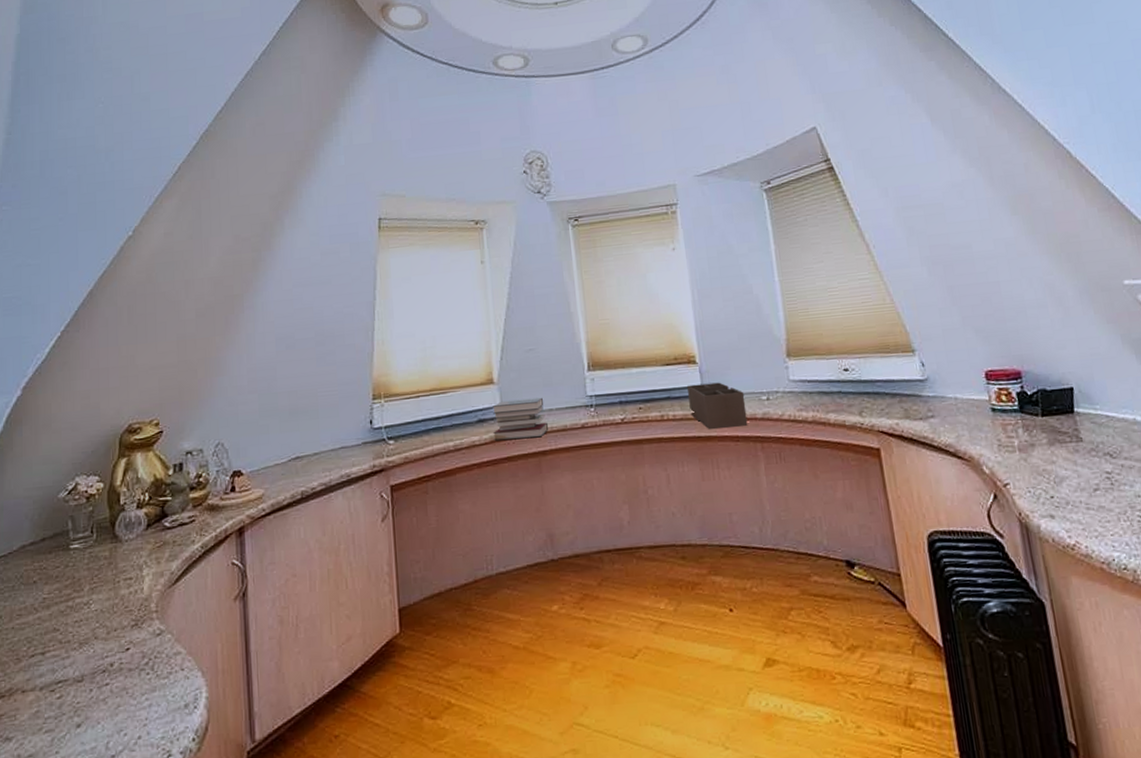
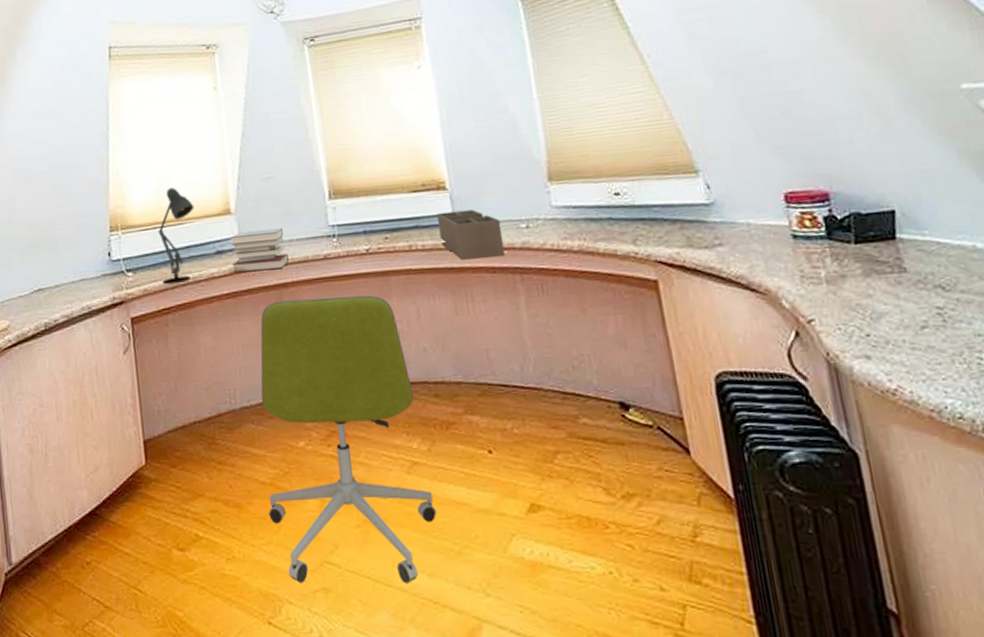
desk lamp: none [421,357,458,453] -> present [158,188,194,285]
office chair: none [517,462,681,746] -> present [260,295,437,583]

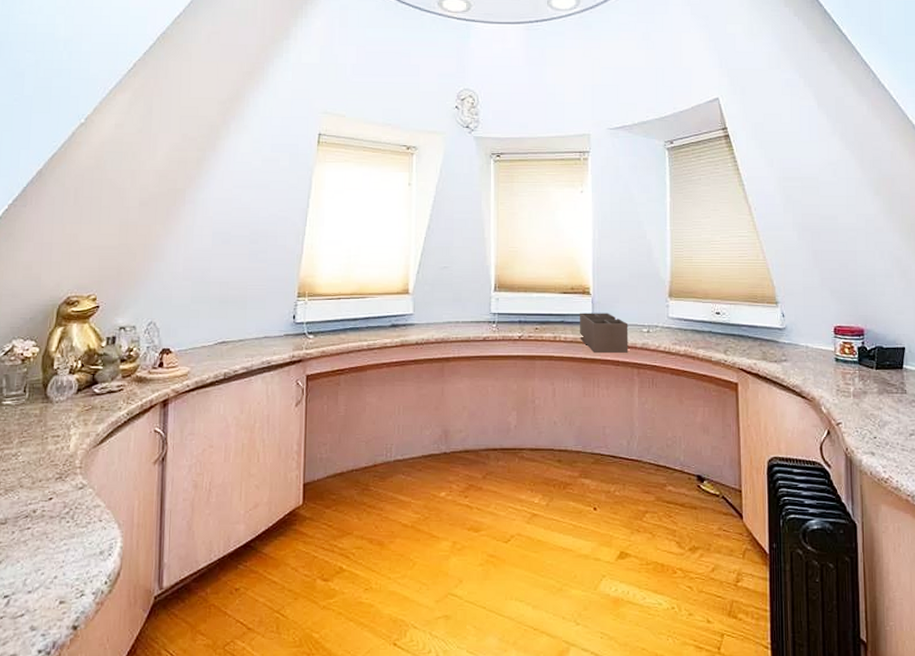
desk lamp: present [158,188,194,285] -> none [339,265,377,350]
books: present [230,227,290,273] -> none [404,310,454,345]
office chair: present [260,295,437,583] -> none [407,373,546,613]

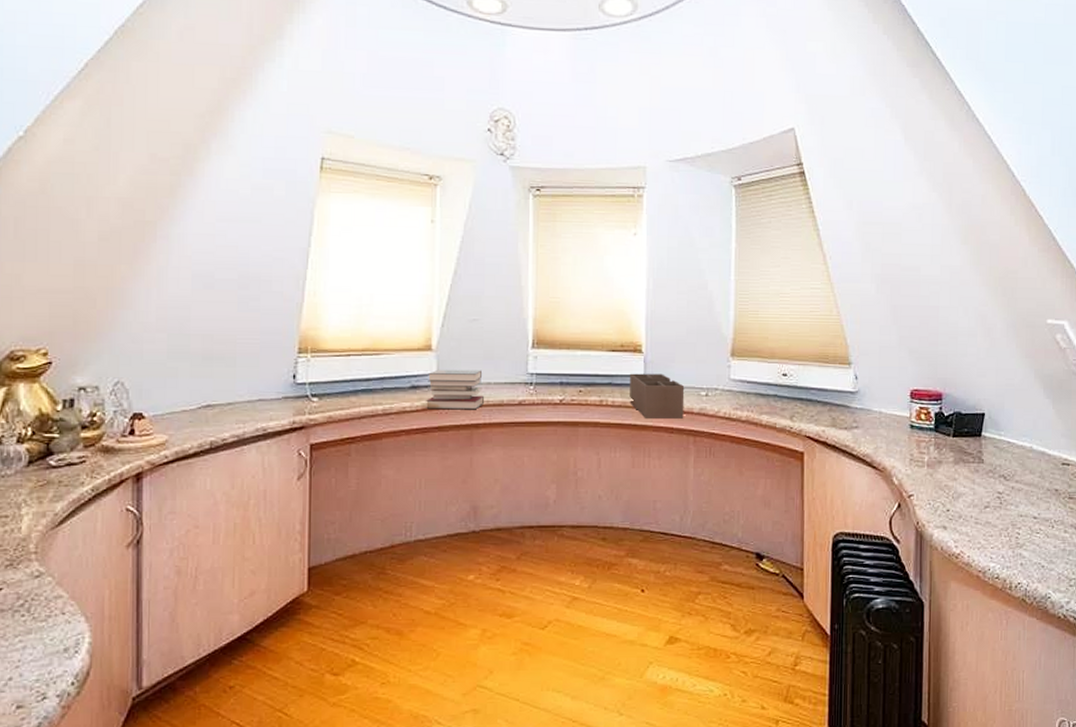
books: none [404,310,454,345] -> present [426,369,485,410]

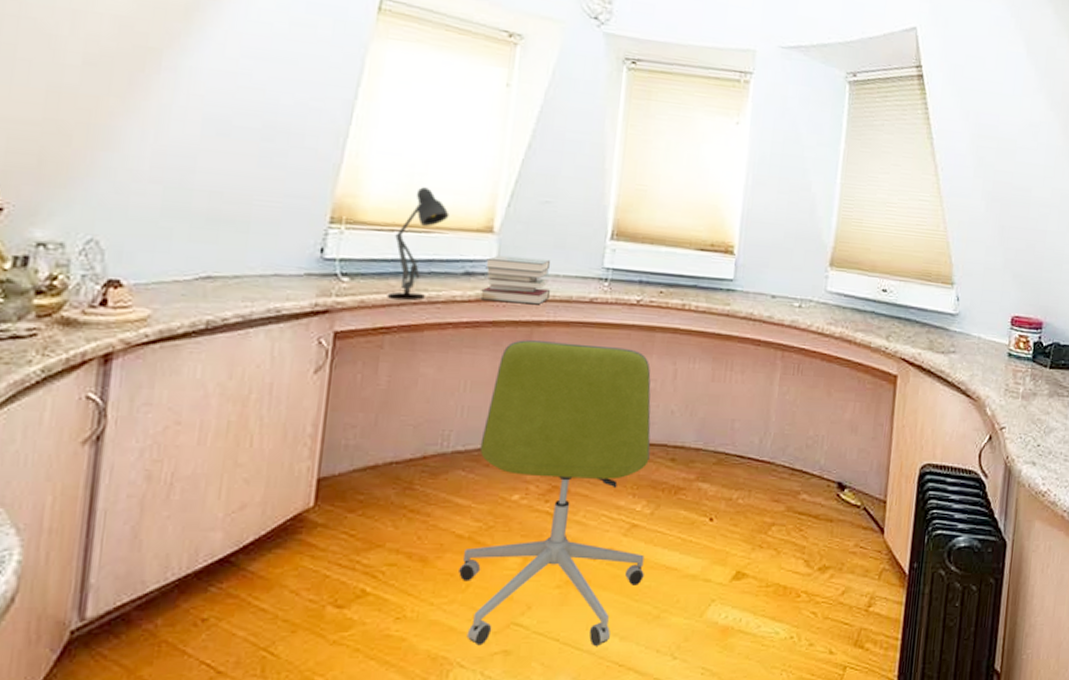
desk lamp: none [349,316,394,415] -> present [386,187,449,302]
office chair: none [430,441,587,706] -> present [459,340,651,646]
desk organizer: present [630,373,685,420] -> none [715,276,777,332]

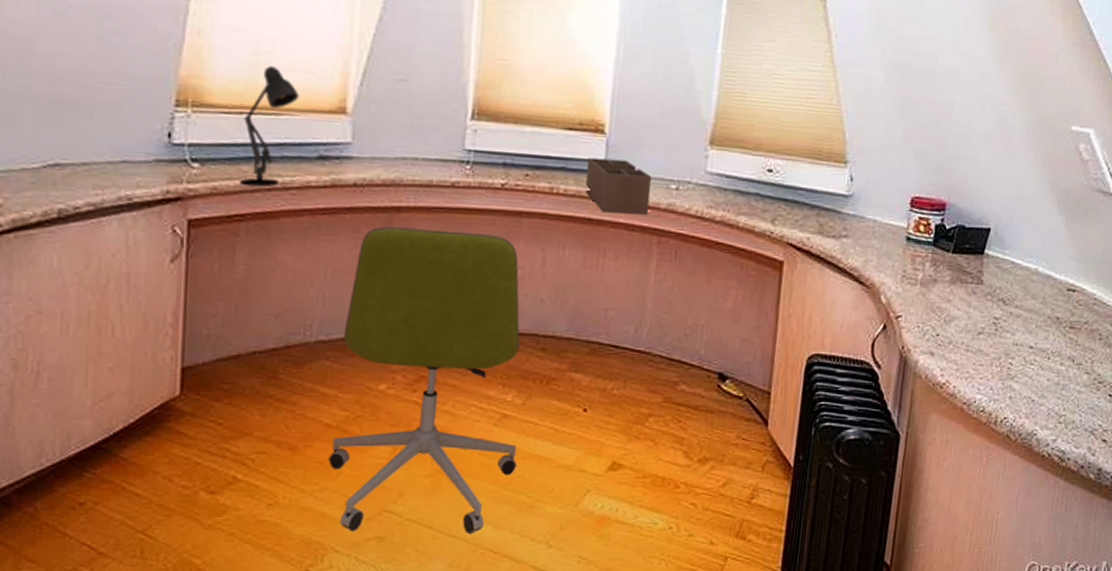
books: present [480,255,551,305] -> none [336,137,410,190]
desk organizer: none [715,276,777,332] -> present [585,157,652,216]

